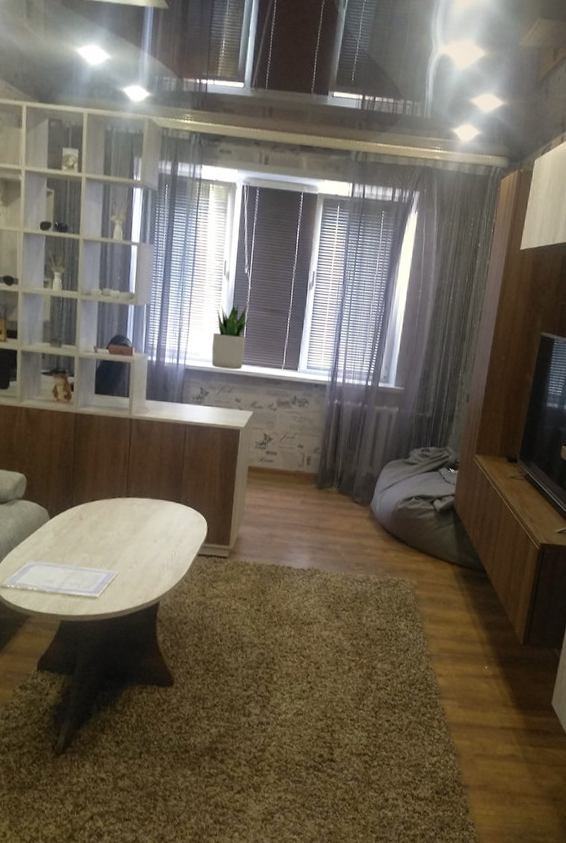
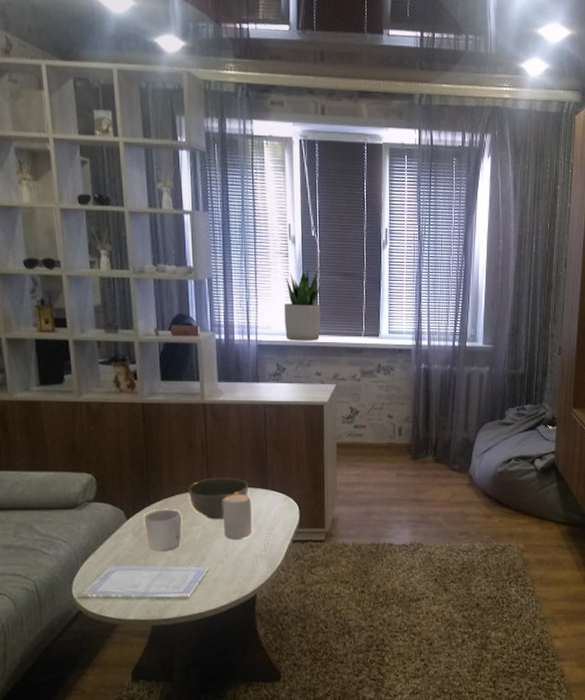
mug: none [65,512,99,552] -> present [145,509,182,551]
bowl: none [107,488,164,528] -> present [187,477,249,520]
candle: none [136,505,164,548] -> present [223,494,252,539]

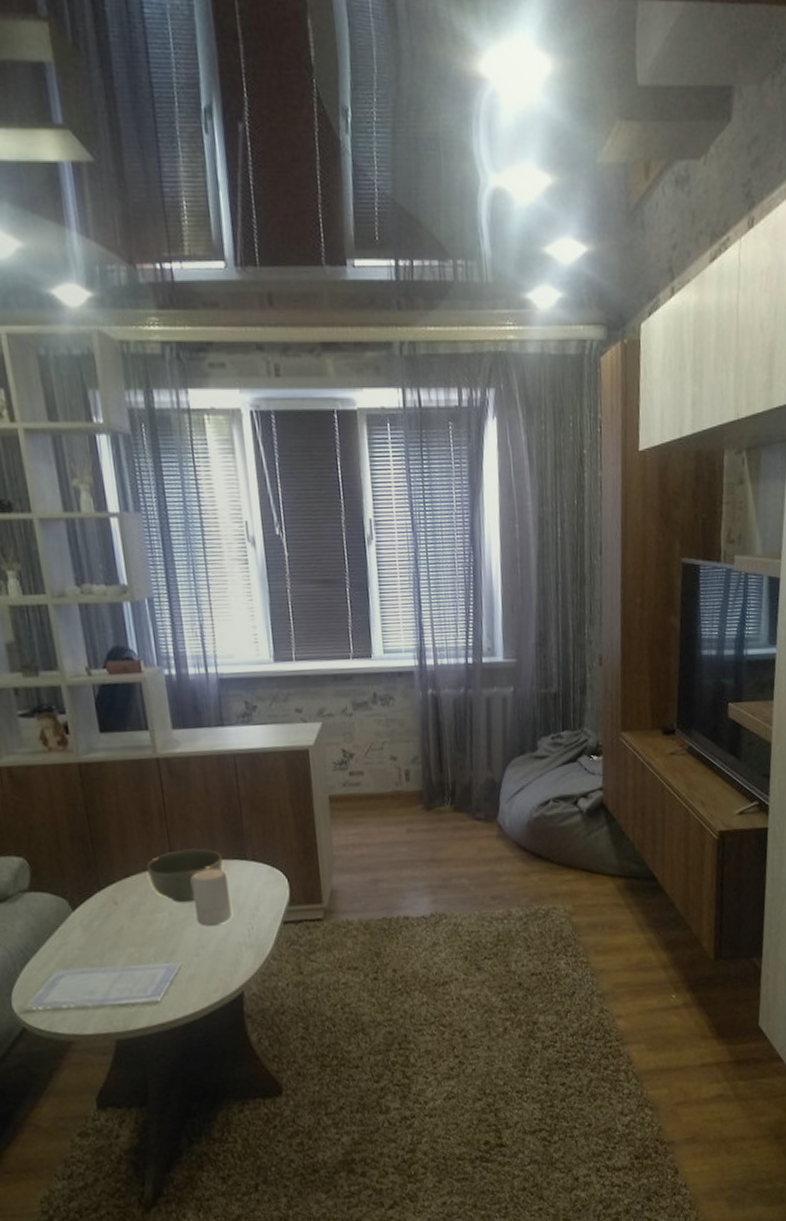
mug: present [145,509,182,551] -> none [95,894,144,948]
planter: present [284,269,321,341] -> none [246,577,297,671]

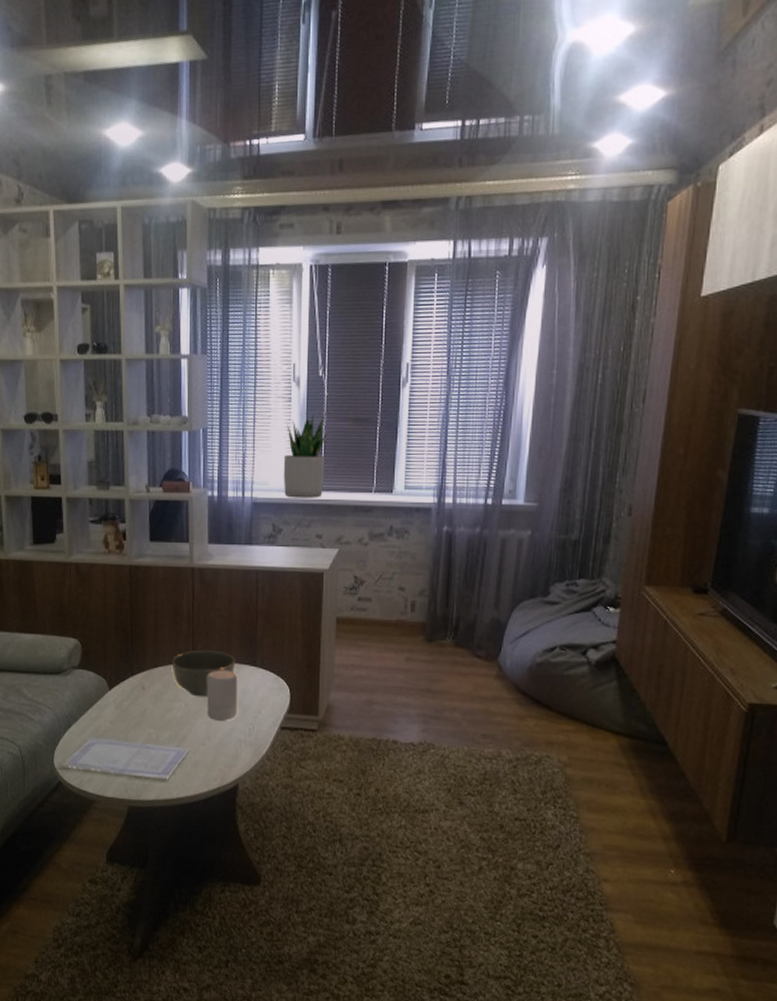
planter: none [246,577,297,671] -> present [283,414,327,498]

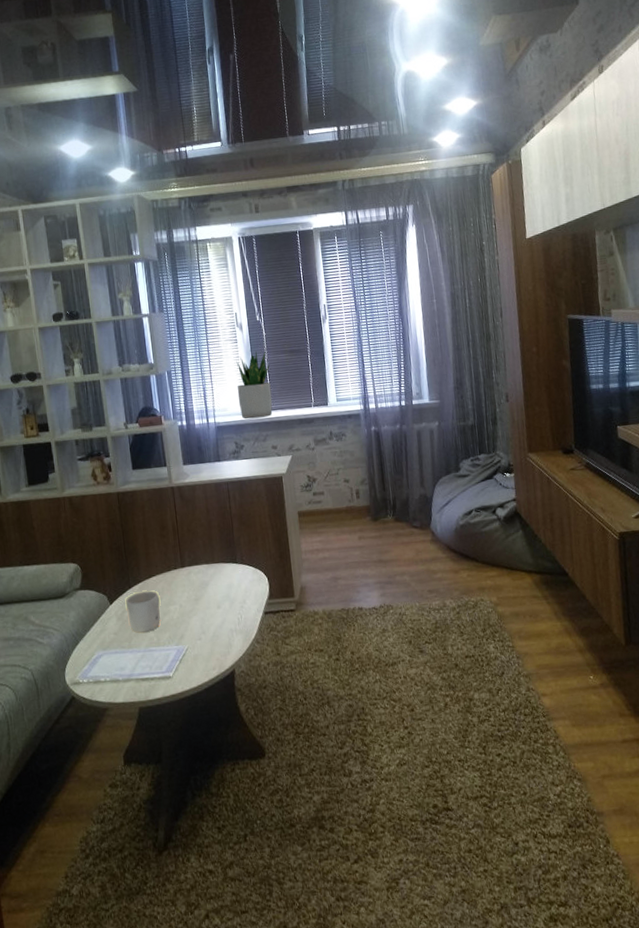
mug: none [127,681,163,727] -> present [126,591,161,633]
bowl: present [171,650,236,697] -> none [163,555,220,598]
candle: present [207,670,238,721] -> none [196,570,226,616]

